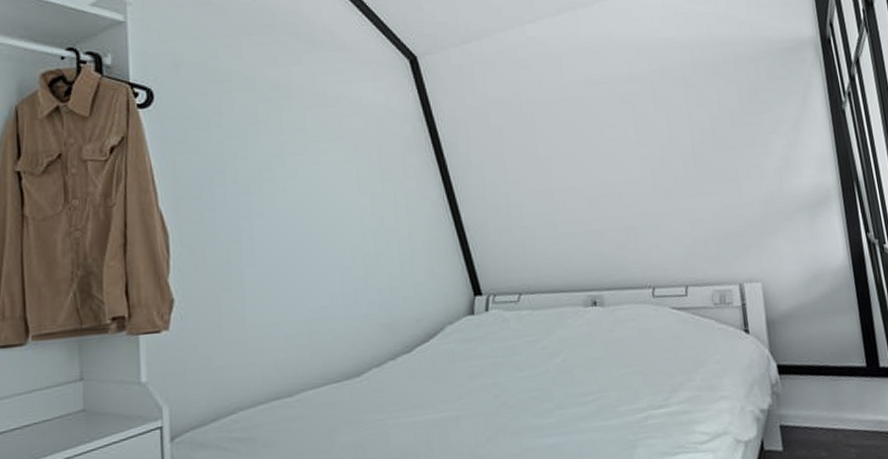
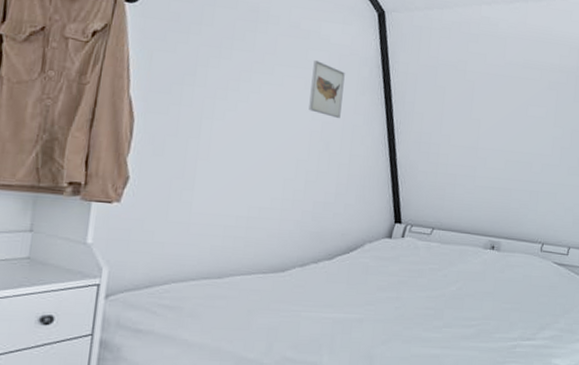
wall art: none [349,128,390,188] -> present [309,60,345,118]

